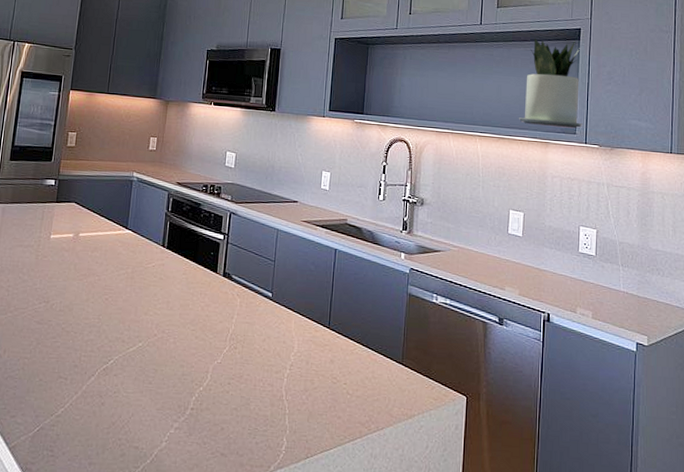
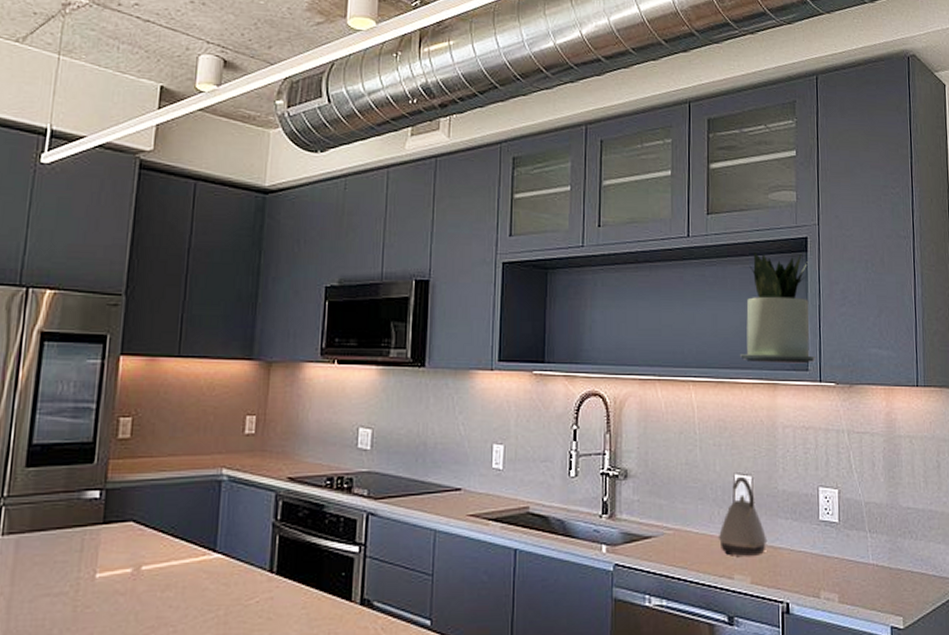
kettle: none [493,212,534,275] -> present [718,477,768,558]

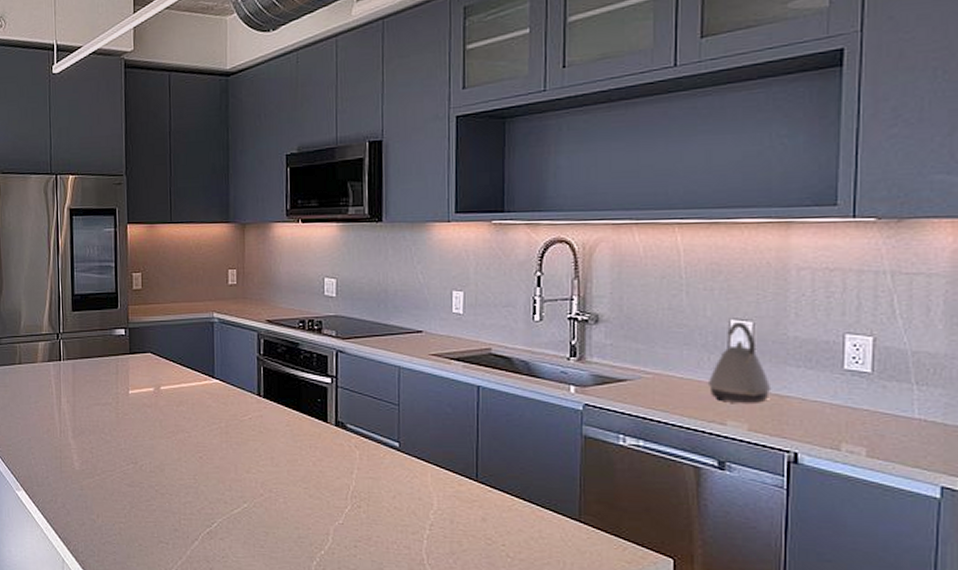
planter: present [740,252,816,364] -> none [742,68,850,200]

